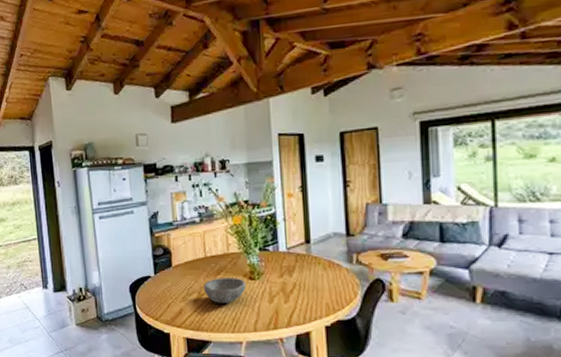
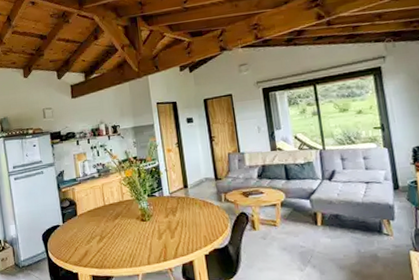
bowl: present [203,278,246,303] -> none [104,220,139,243]

